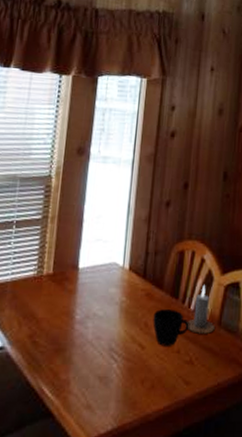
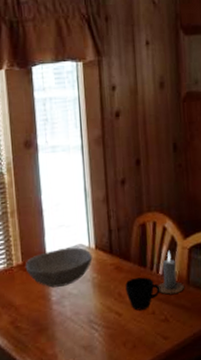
bowl: none [54,264,125,305] -> present [25,247,93,288]

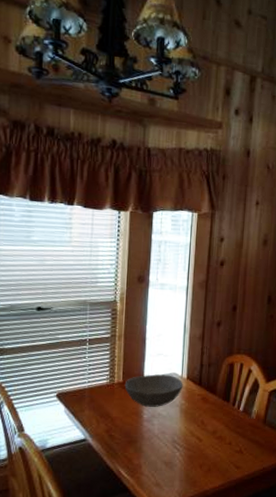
cup: present [125,277,160,311] -> none [208,410,239,439]
candle: present [156,250,184,295] -> none [235,390,261,430]

